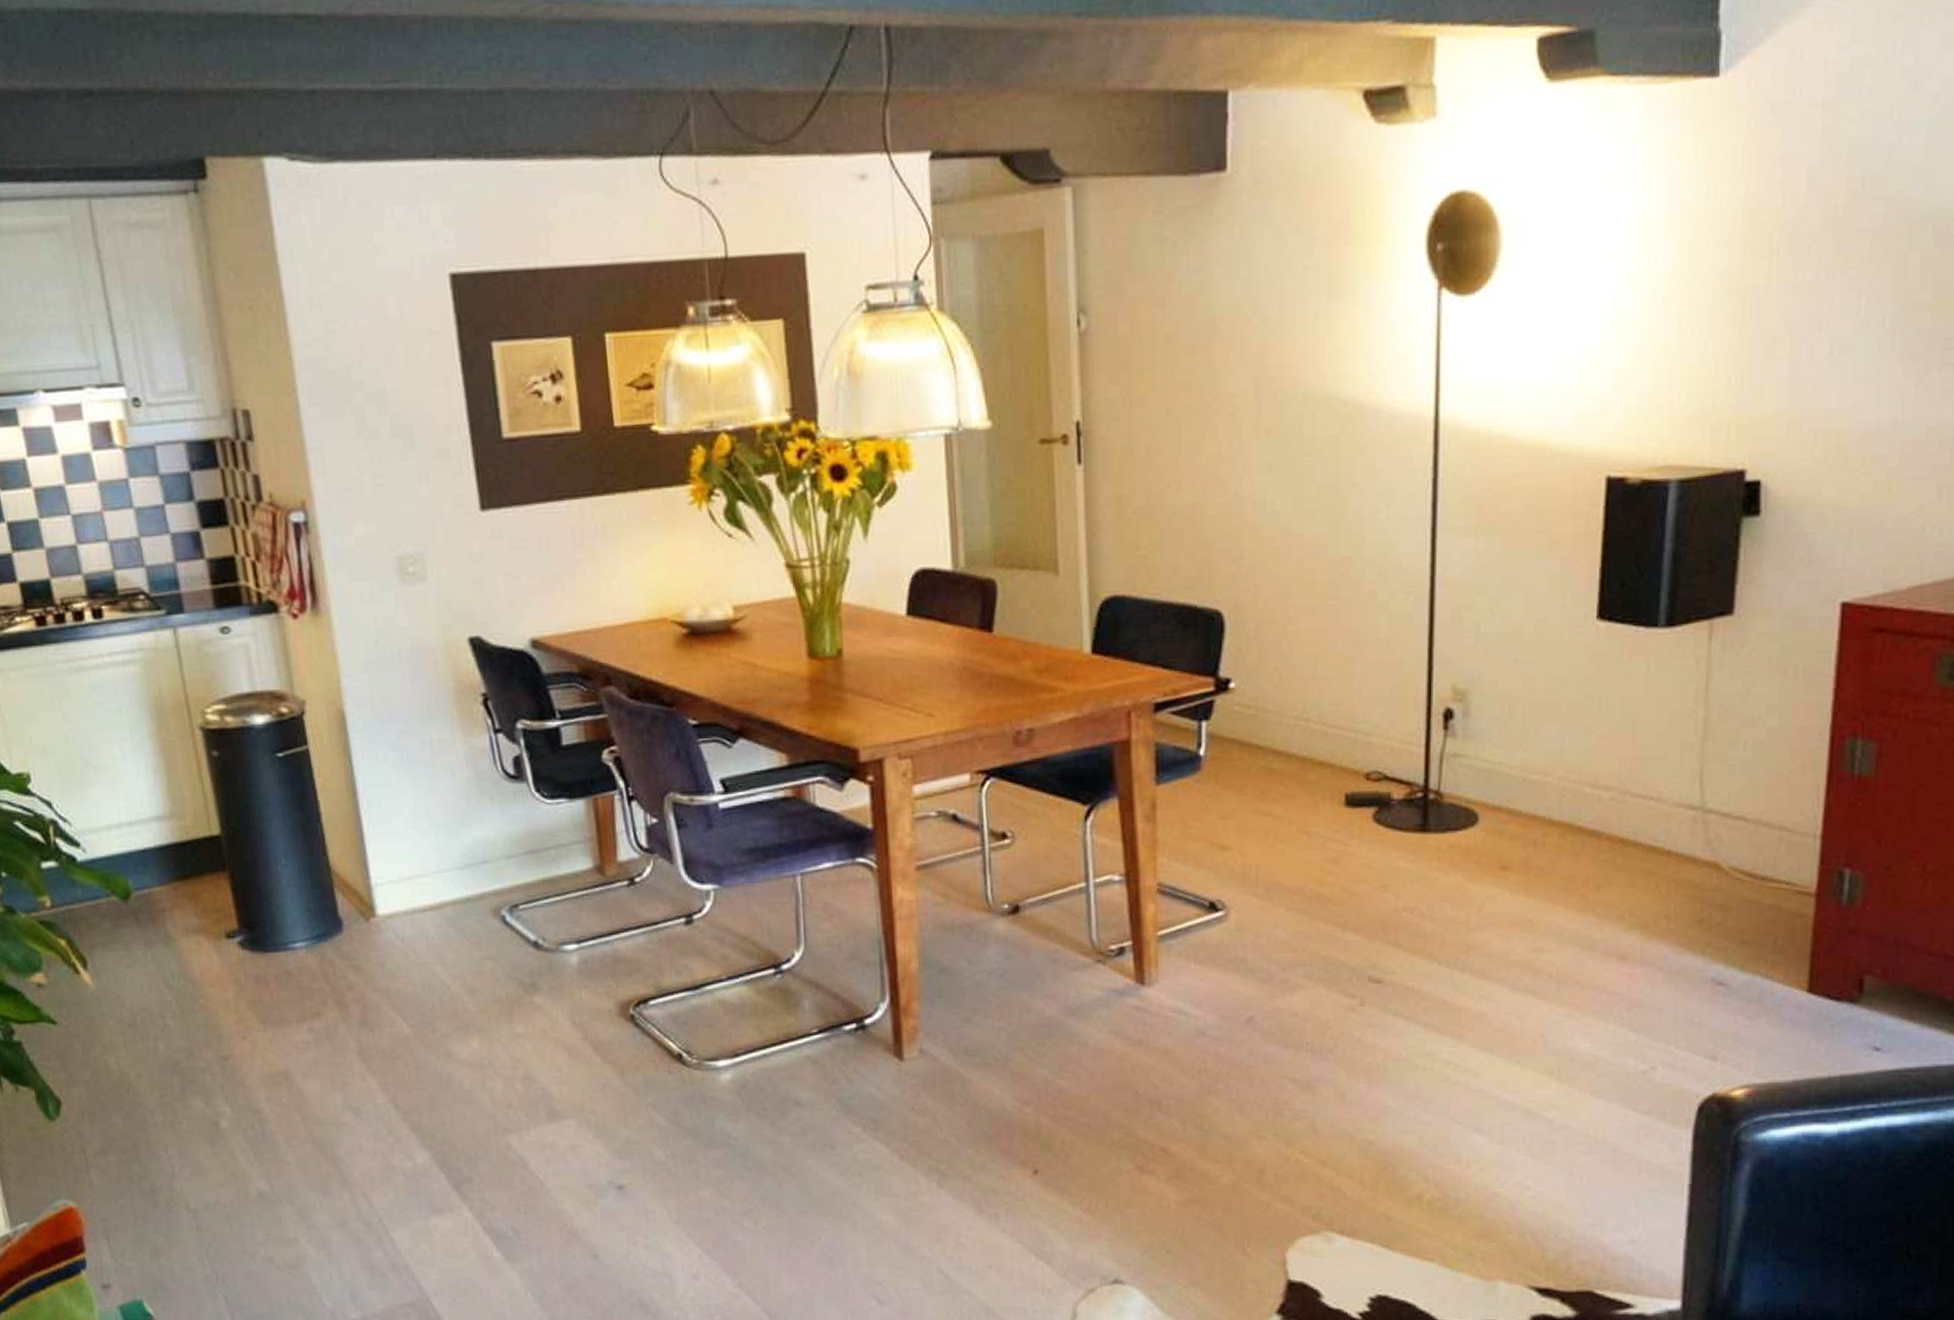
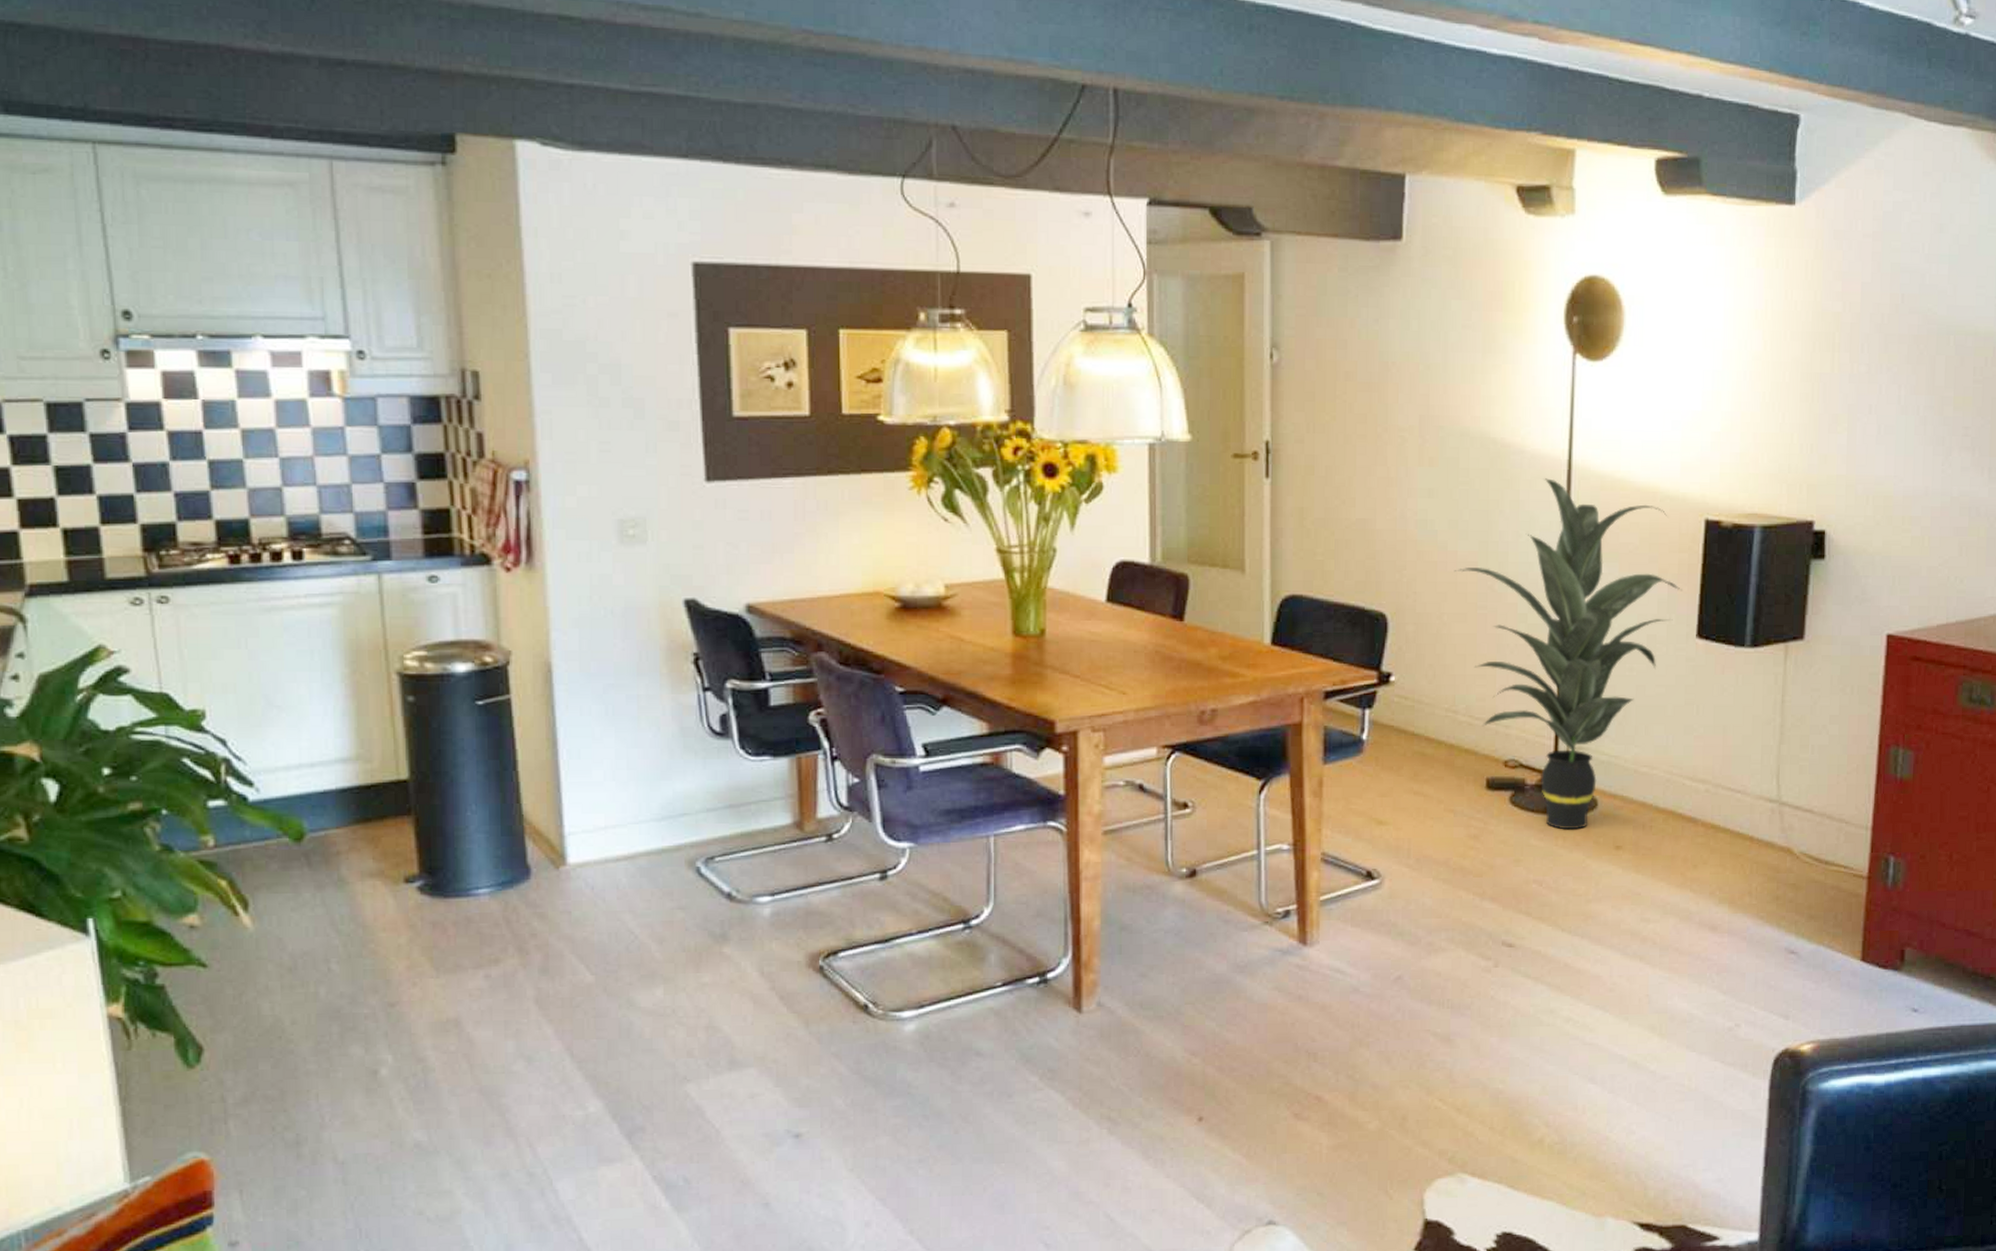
indoor plant: none [1300,441,1579,850] -> present [1454,478,1682,830]

